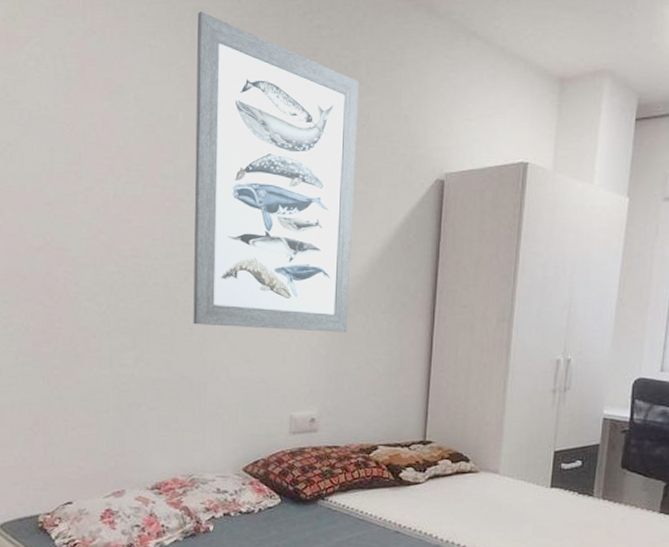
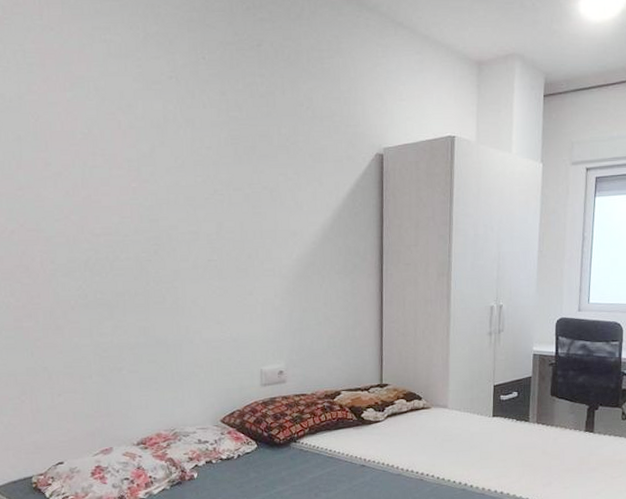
wall art: present [193,11,360,332] -> none [149,7,307,294]

